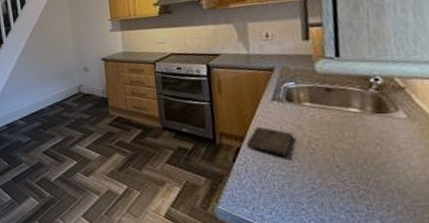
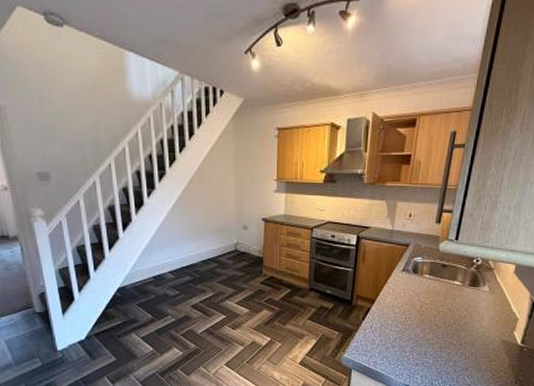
cutting board: present [246,126,294,156] -> none [375,292,412,316]

